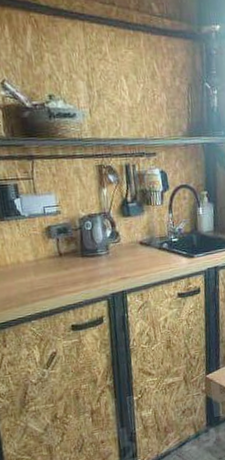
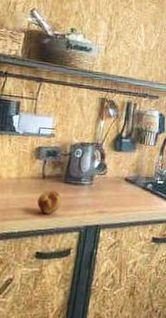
fruit: none [60,266,84,289] -> present [37,190,62,214]

